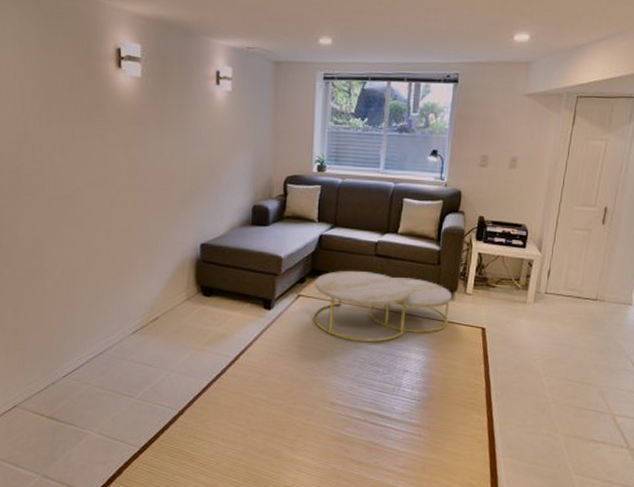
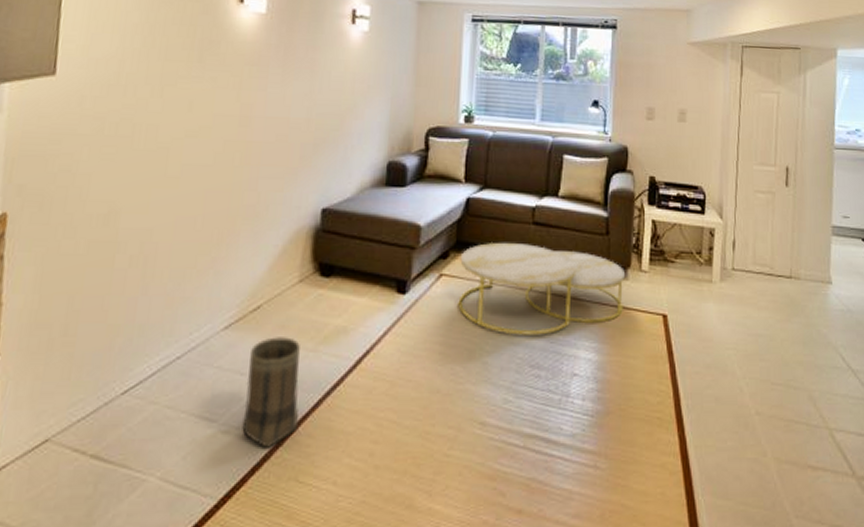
basket: none [152,340,193,415] -> present [242,337,300,448]

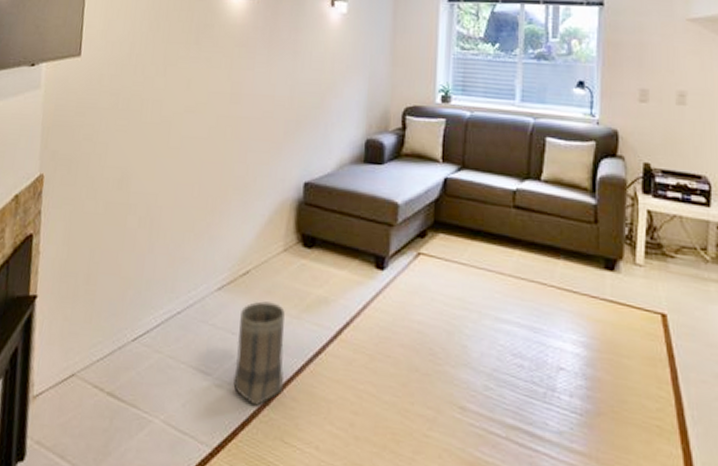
coffee table: present [458,242,625,335] -> none [436,224,616,324]

